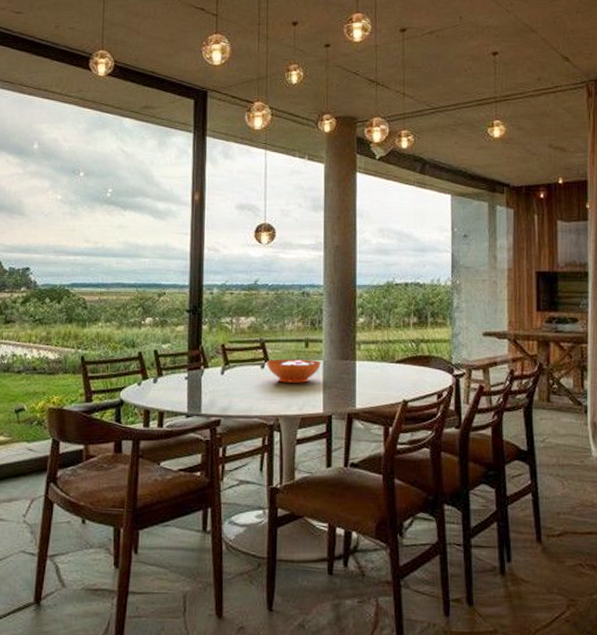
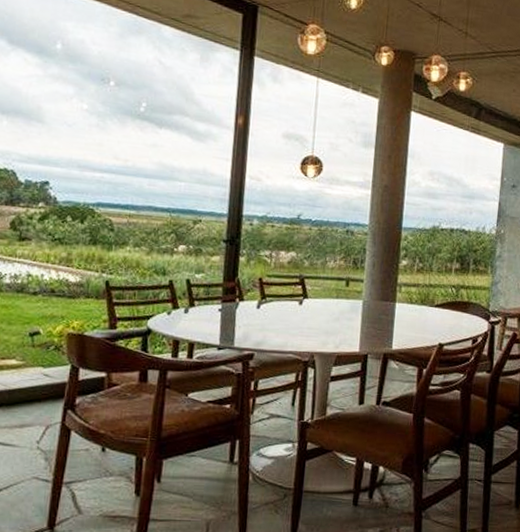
decorative bowl: present [266,358,321,383] -> none [304,296,361,322]

